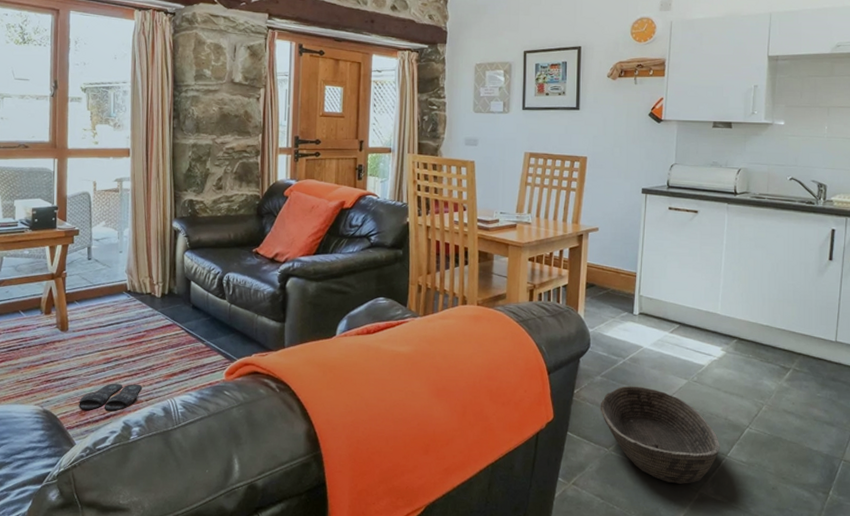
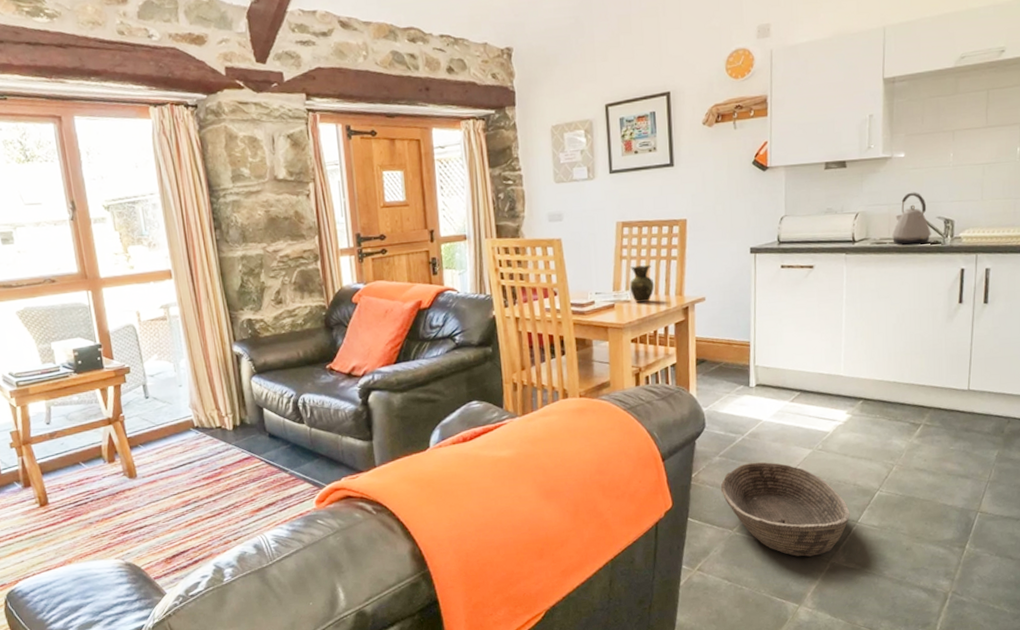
slippers: present [79,383,142,411] -> none [162,524,228,558]
vase: none [531,193,554,226] -> present [629,265,655,303]
kettle: none [769,156,806,204] -> present [891,192,931,247]

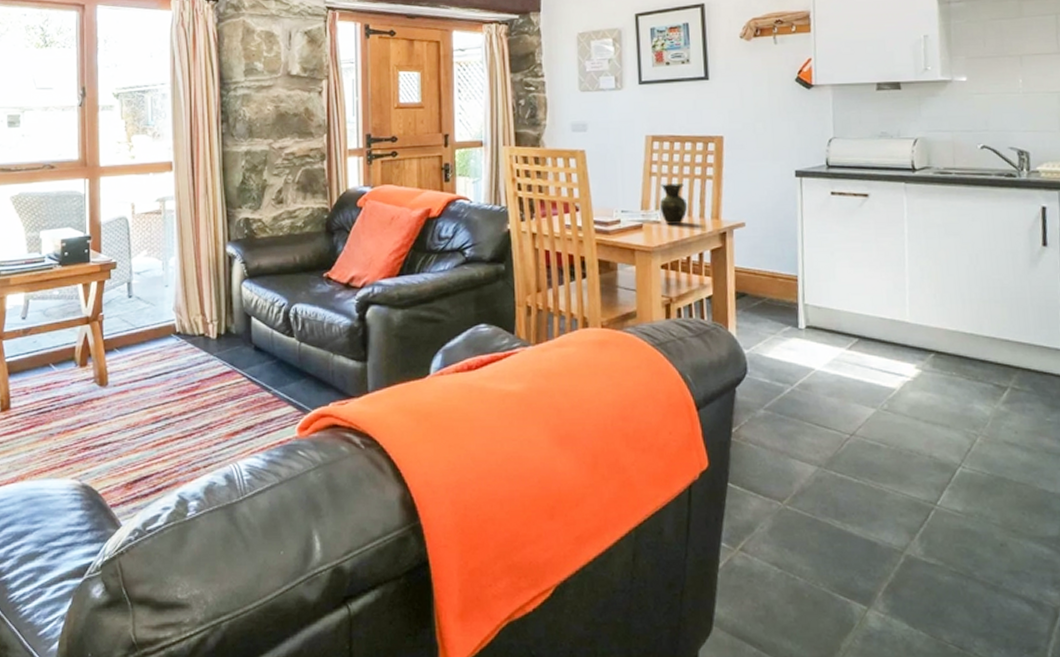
basket: present [720,461,850,557] -> none [766,419,927,544]
kettle: present [891,192,931,247] -> none [957,119,1004,179]

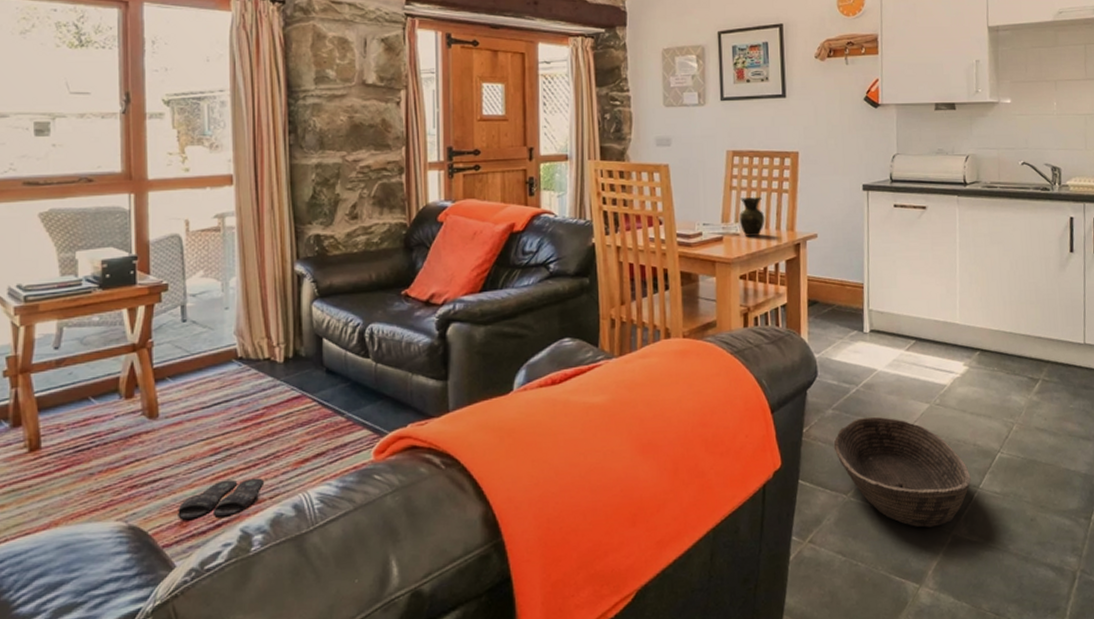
slippers: none [124,447,198,482] -> present [178,478,263,520]
basket: none [766,419,927,544] -> present [833,416,971,528]

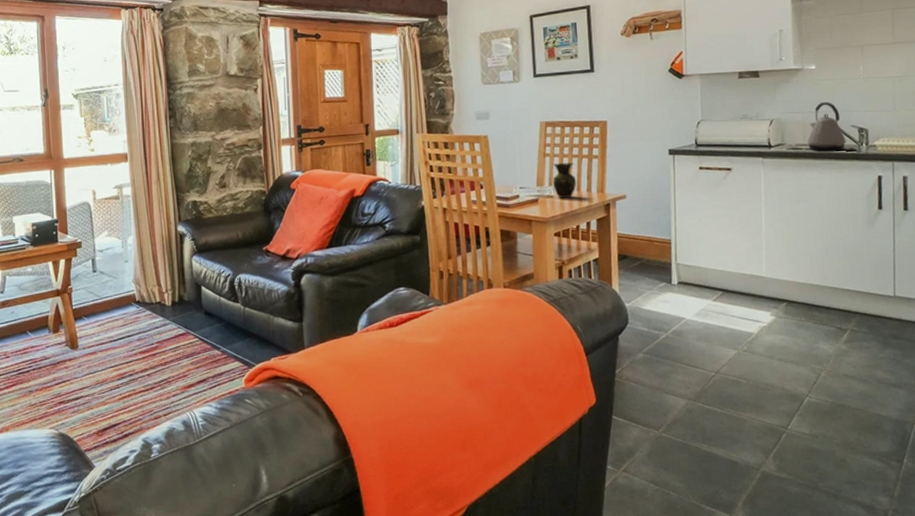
slippers: present [178,478,263,520] -> none [95,398,159,430]
basket: present [833,416,971,528] -> none [645,360,780,463]
kettle: none [1001,138,1040,192] -> present [806,101,846,153]

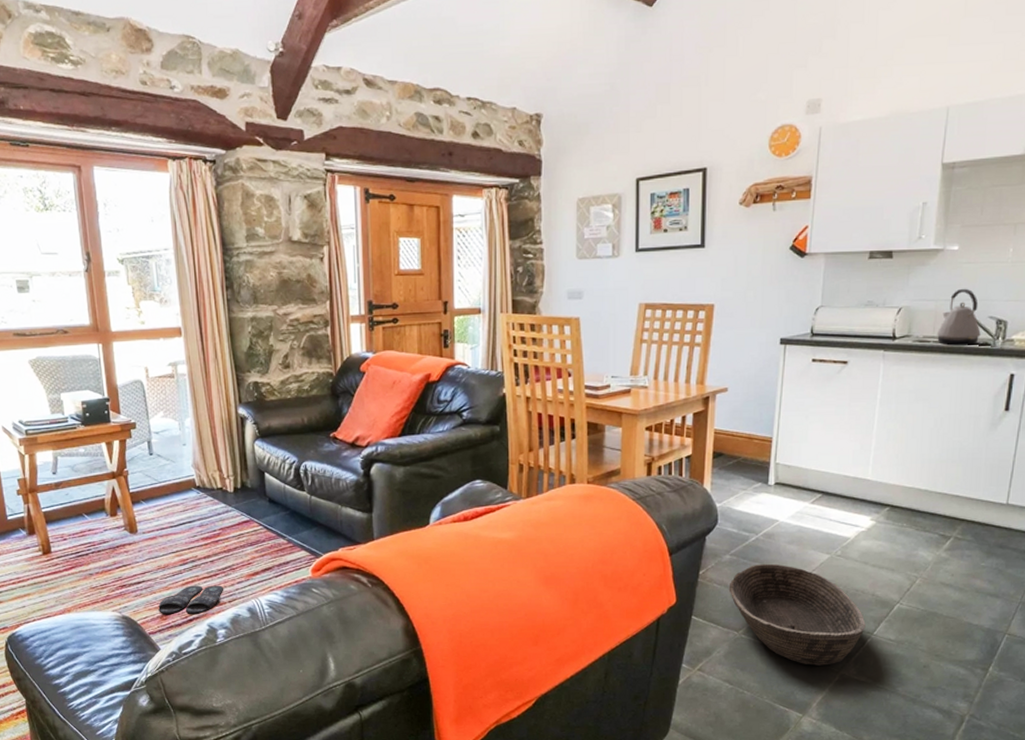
slippers: none [95,398,159,430] -> present [158,585,223,614]
vase: present [552,163,577,198] -> none [648,350,675,389]
basket: none [645,360,780,463] -> present [728,563,866,666]

